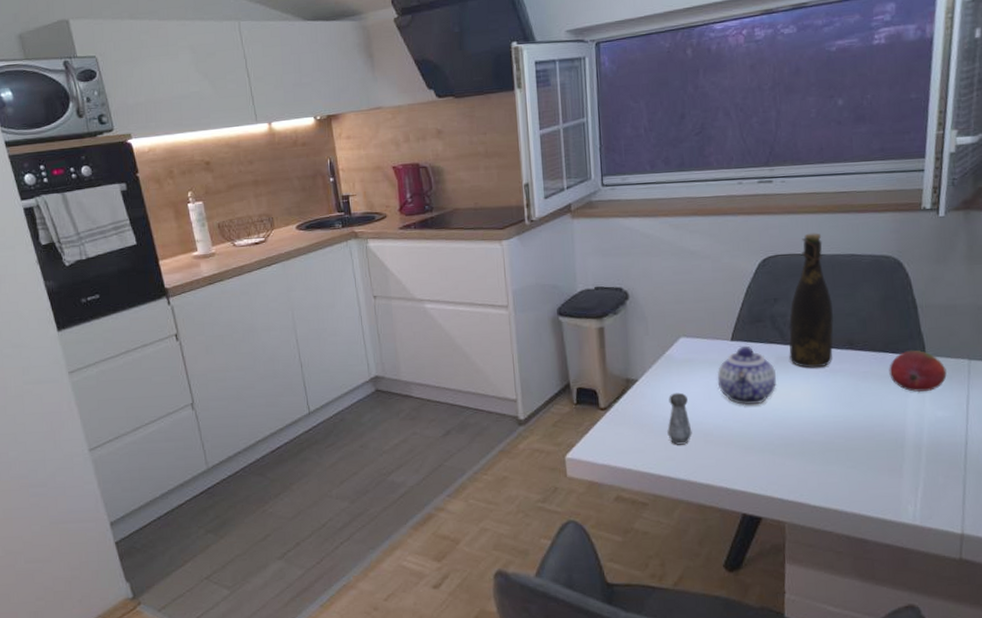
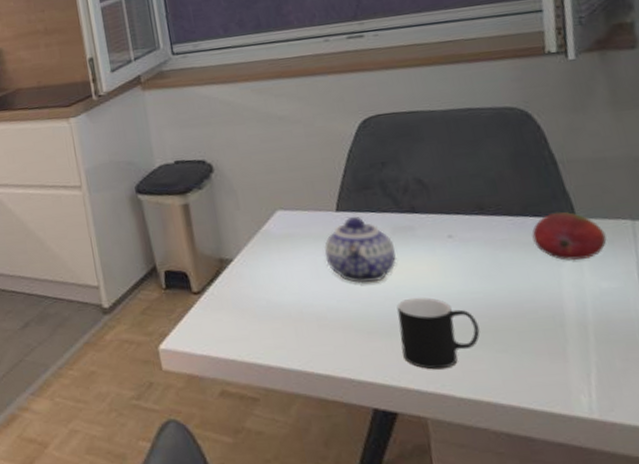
salt shaker: present [667,392,692,445] -> none [270,271,303,331]
cup: none [771,419,837,482] -> present [396,297,480,370]
bottle: present [789,233,834,368] -> none [402,87,461,238]

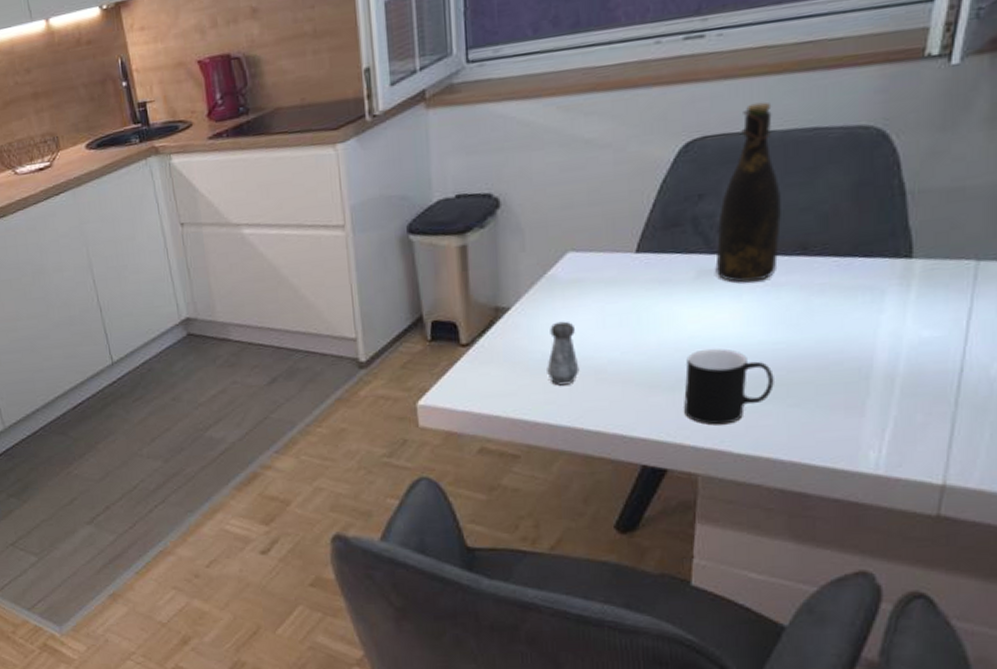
salt shaker: none [270,271,303,331] -> present [547,321,580,386]
teapot: present [324,216,397,284] -> none [615,258,697,334]
bottle: none [402,87,461,238] -> present [715,102,781,283]
fruit: present [531,211,607,261] -> none [857,251,942,307]

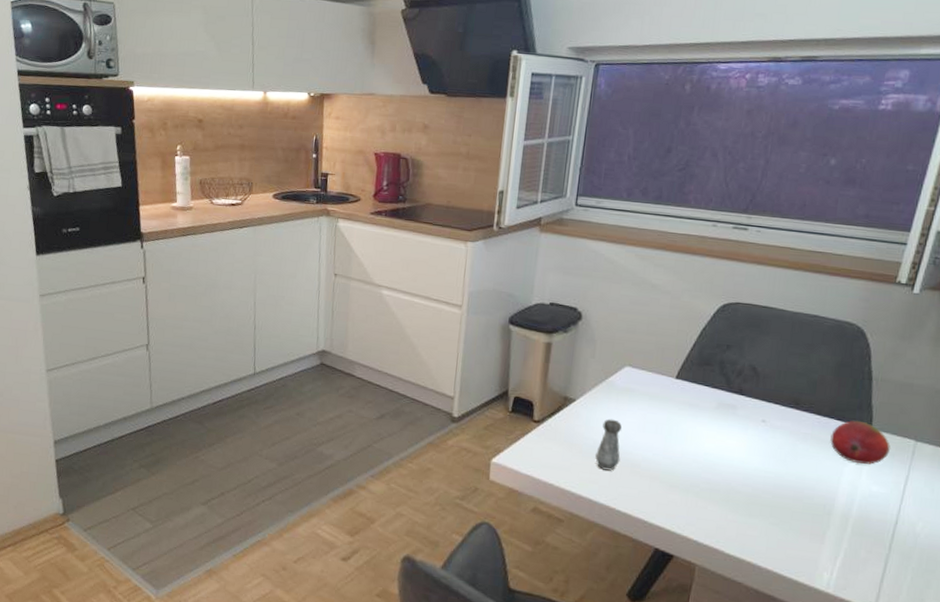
cup: present [684,348,774,425] -> none [693,465,763,529]
bottle: present [715,102,781,283] -> none [731,286,788,421]
fruit: none [857,251,942,307] -> present [830,420,890,465]

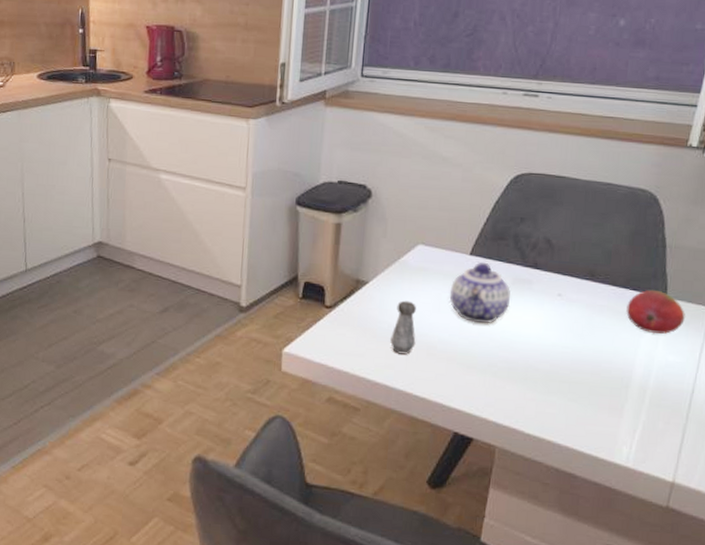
teapot: none [654,385,715,446] -> present [449,262,511,324]

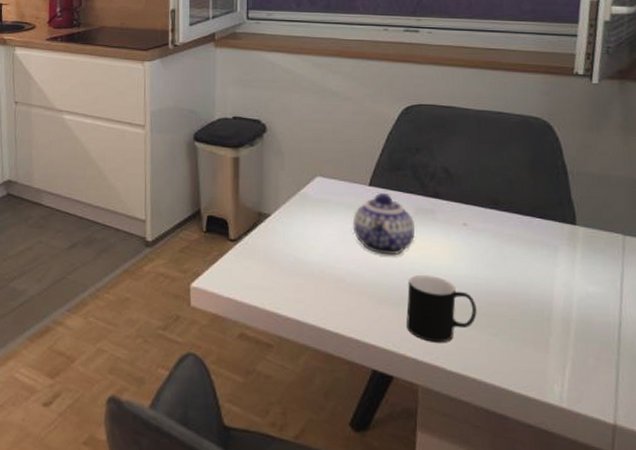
salt shaker: present [390,300,416,355] -> none [298,232,324,288]
cup: none [491,343,561,408] -> present [406,274,477,343]
fruit: present [626,289,685,335] -> none [536,217,599,264]

